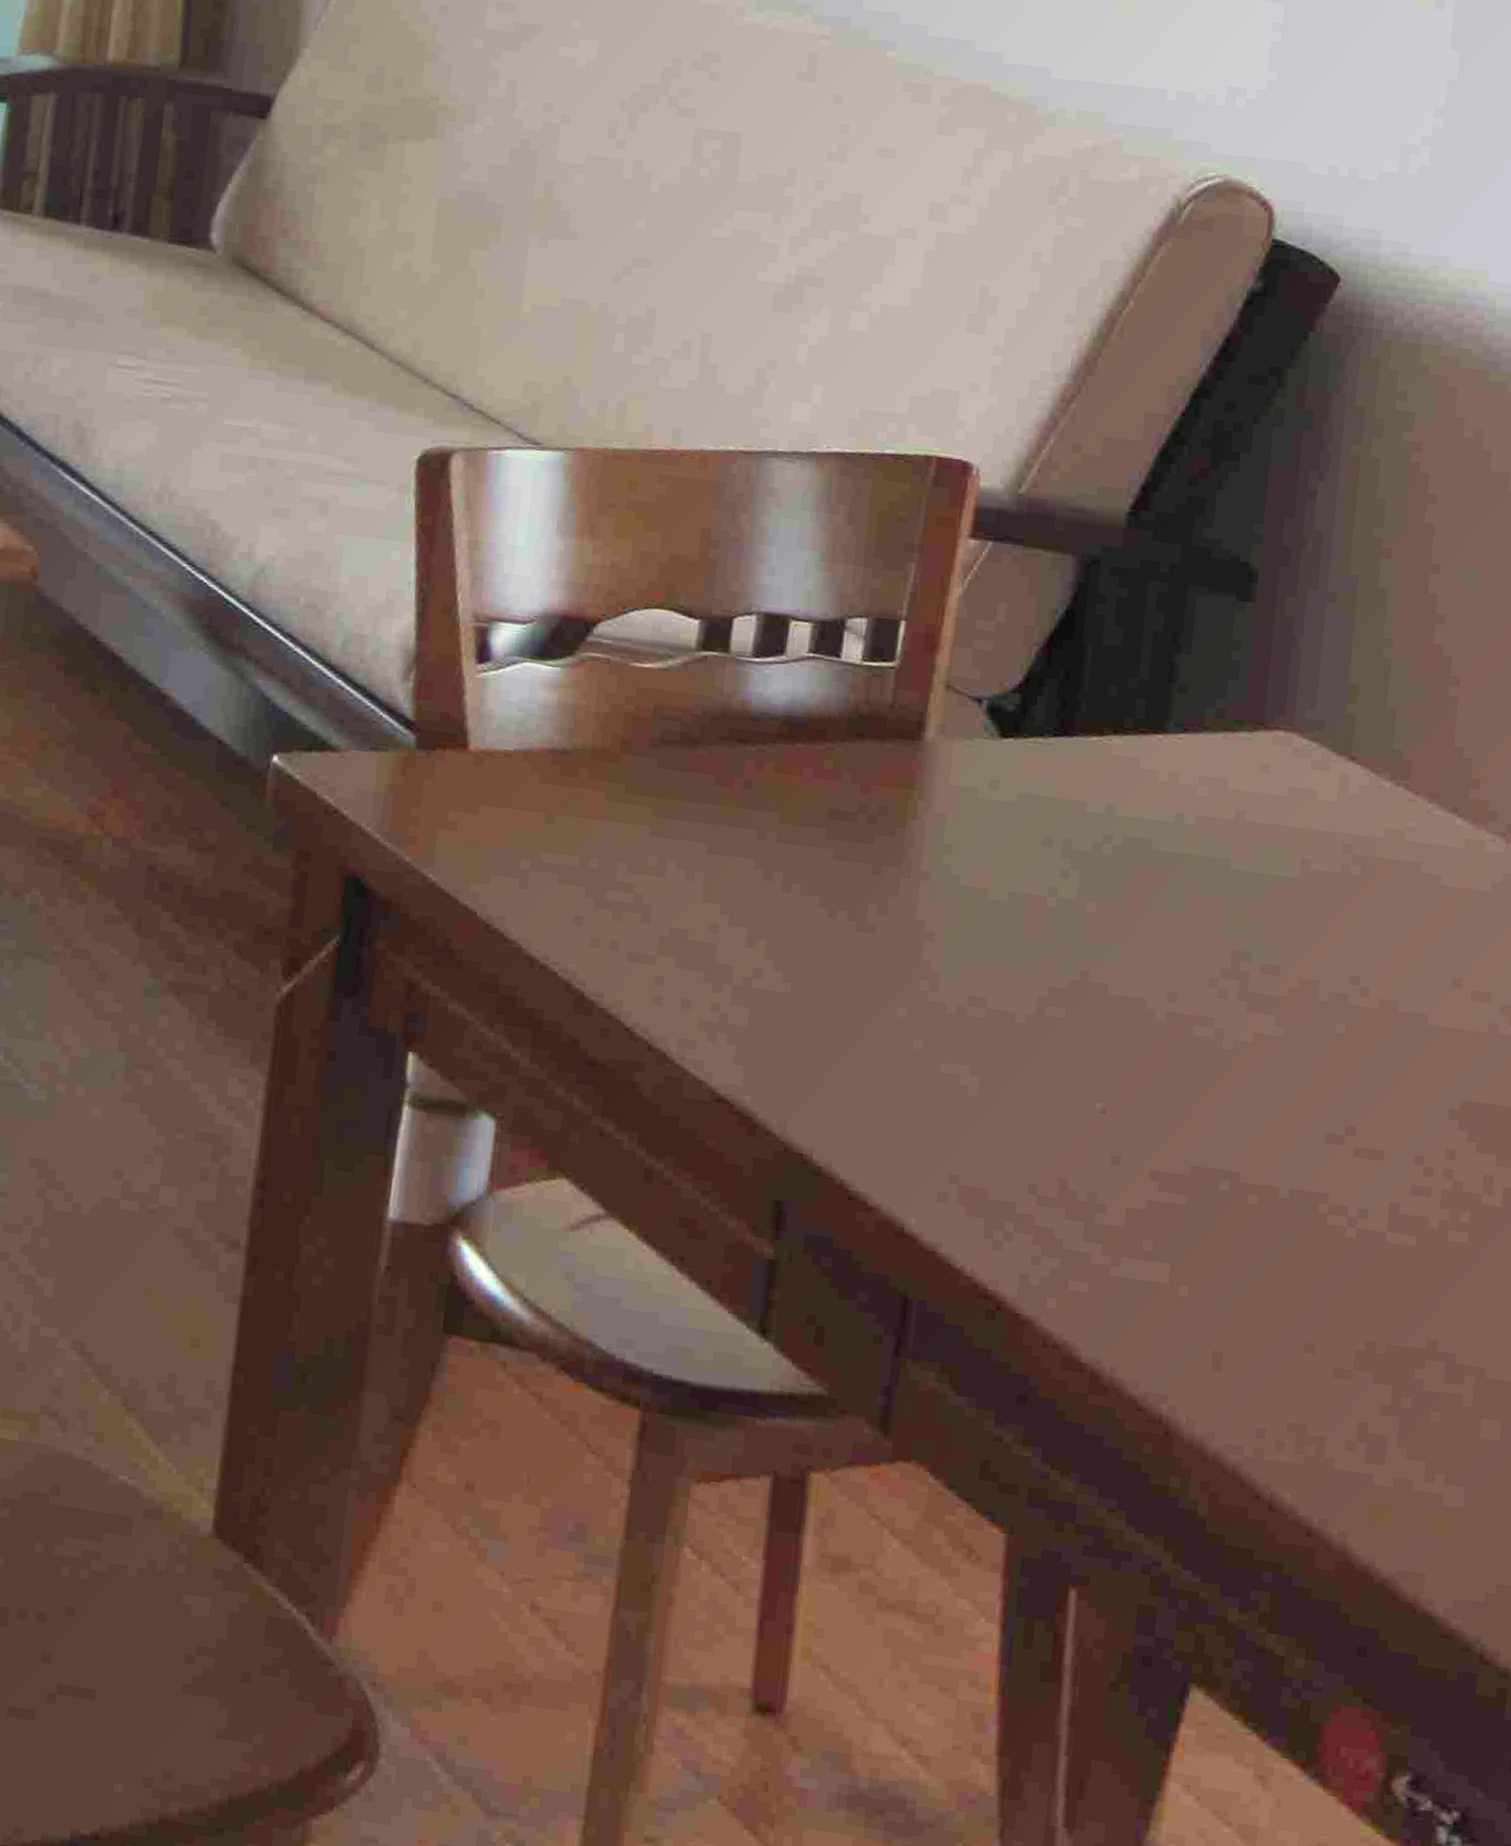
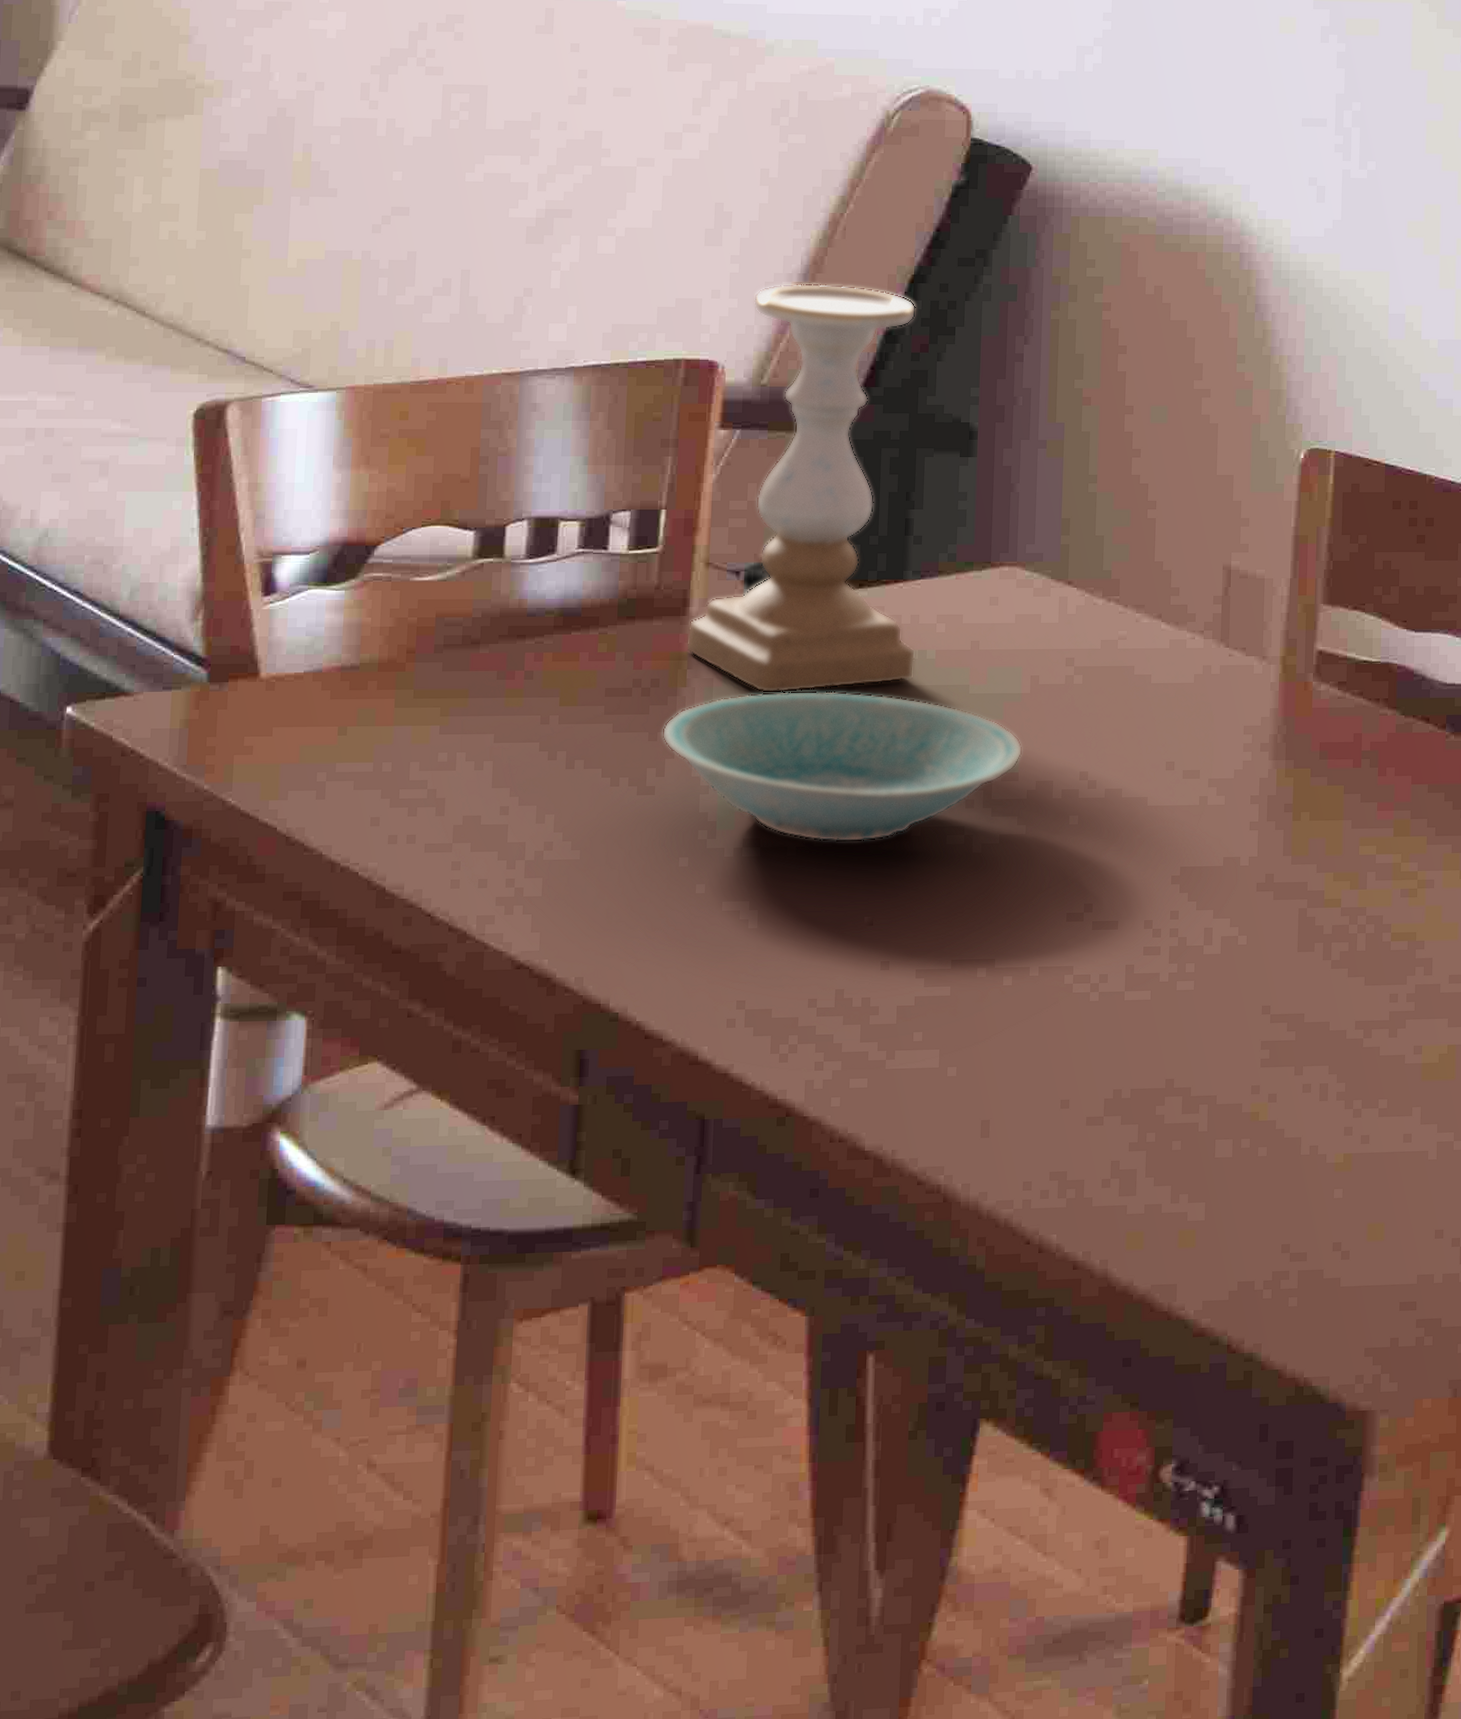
bowl: none [886,836,1287,1020] -> present [662,690,1023,843]
candle holder: none [918,384,1197,846] -> present [686,283,916,693]

